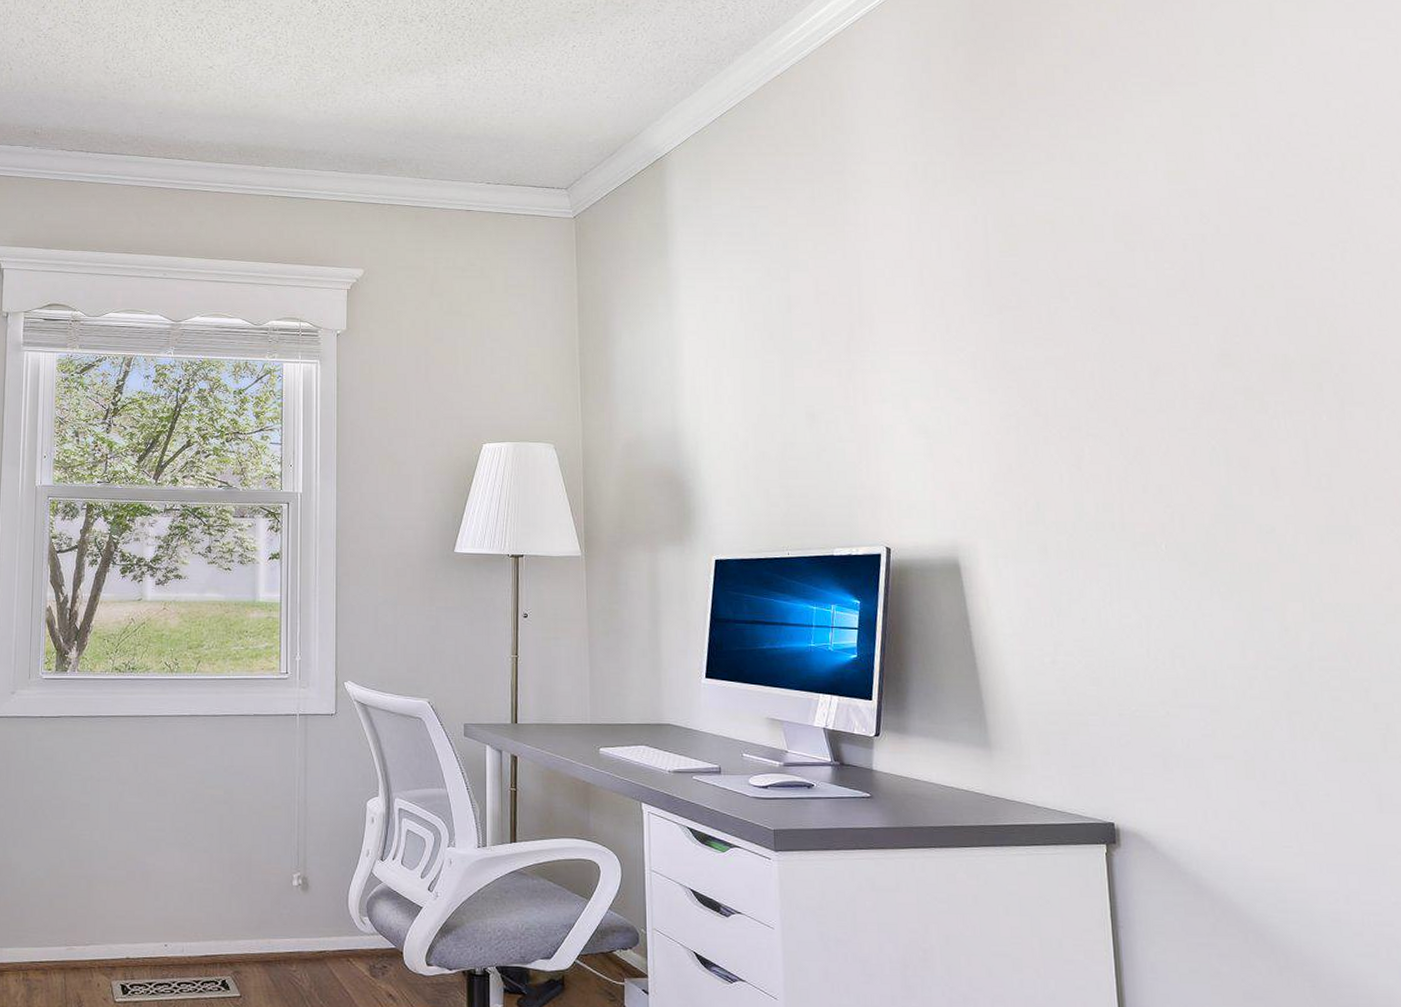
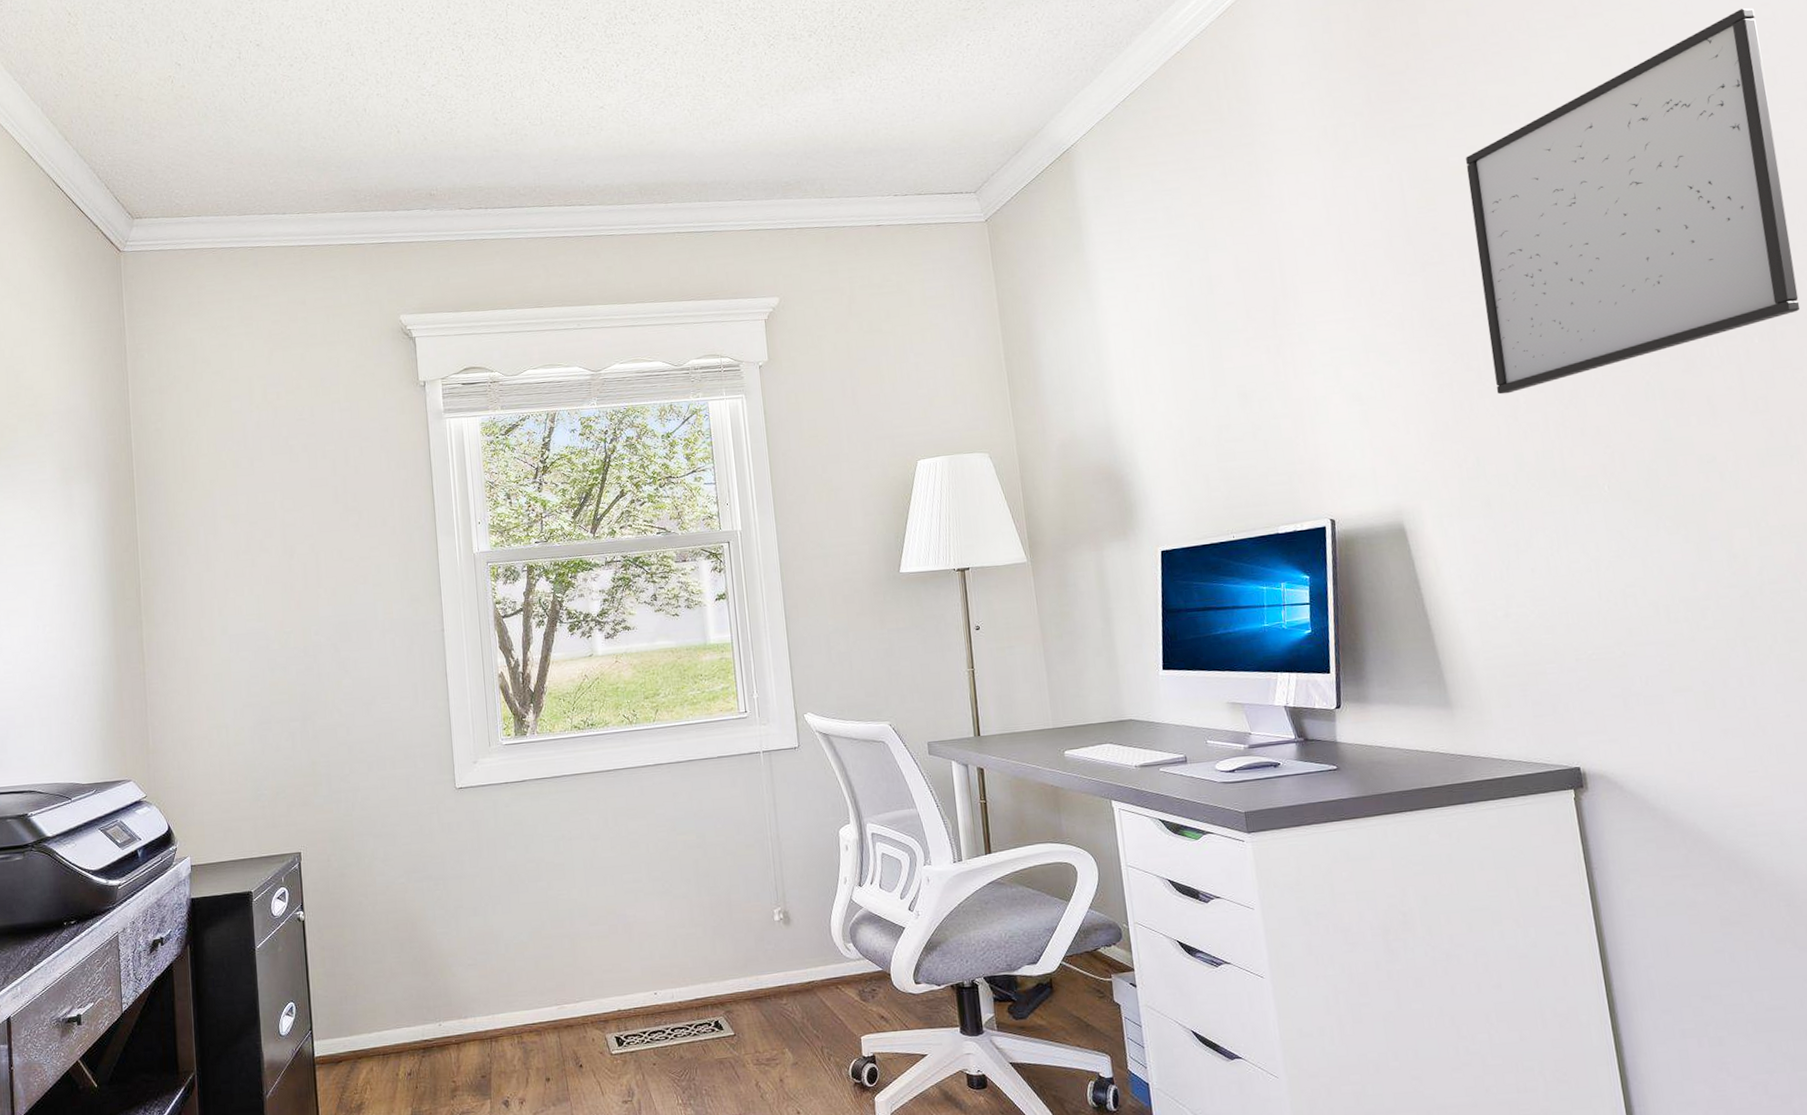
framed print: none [1051,94,1371,443] -> present [1466,8,1800,395]

